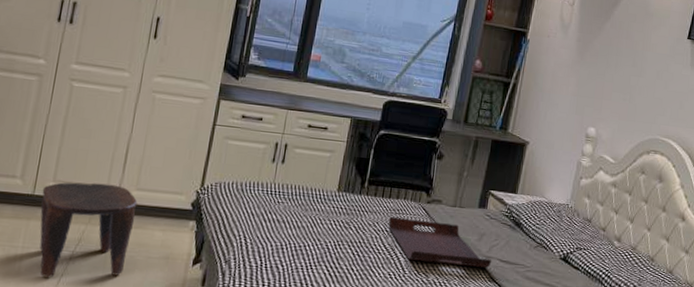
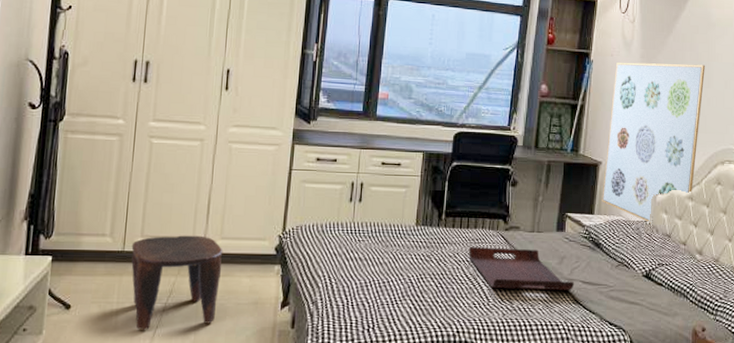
wall art: none [526,44,639,207] -> present [602,62,705,223]

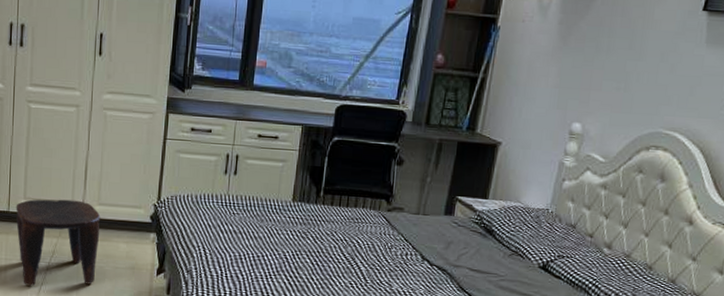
serving tray: present [469,247,575,290] -> none [347,226,461,277]
wall art: present [602,62,705,223] -> none [498,29,638,212]

